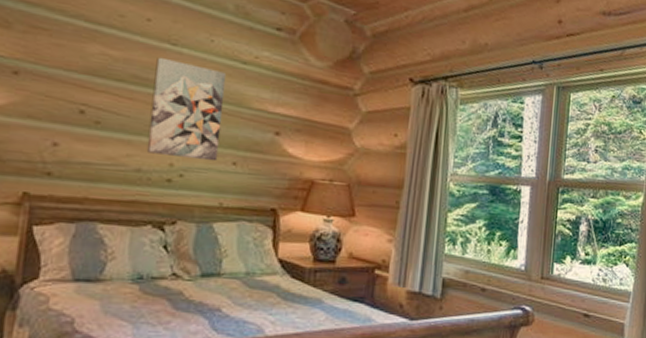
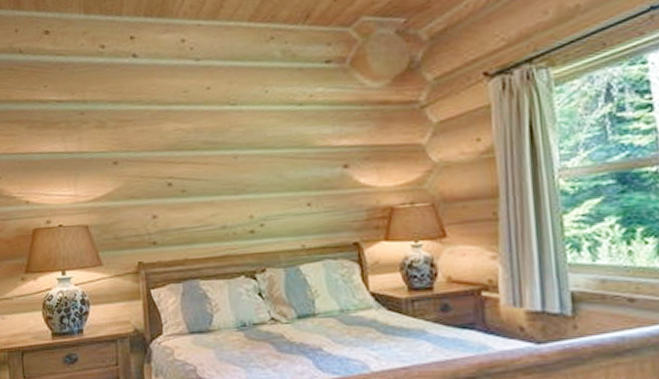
wall art: present [146,57,227,162] -> none [221,118,292,210]

